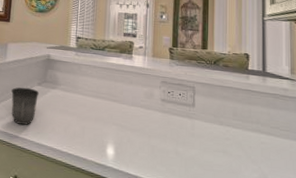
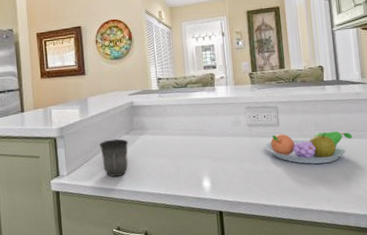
fruit bowl: none [176,114,275,158] -> present [265,131,353,164]

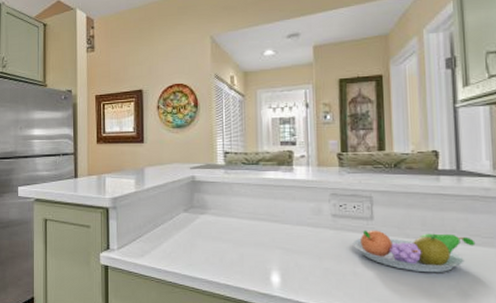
mug: present [100,138,129,177] -> none [154,215,187,257]

